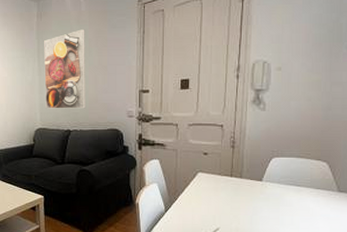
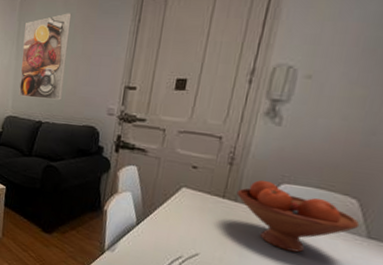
fruit bowl: none [241,157,332,213] -> present [236,179,360,253]

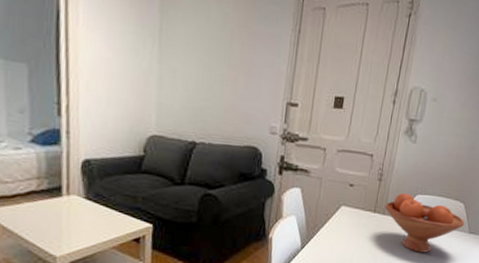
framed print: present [18,13,72,101] -> none [164,11,227,117]

